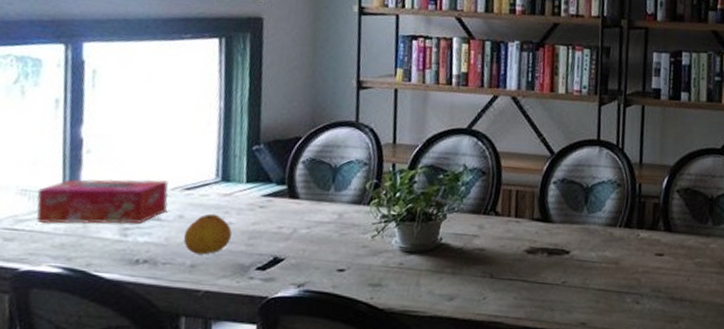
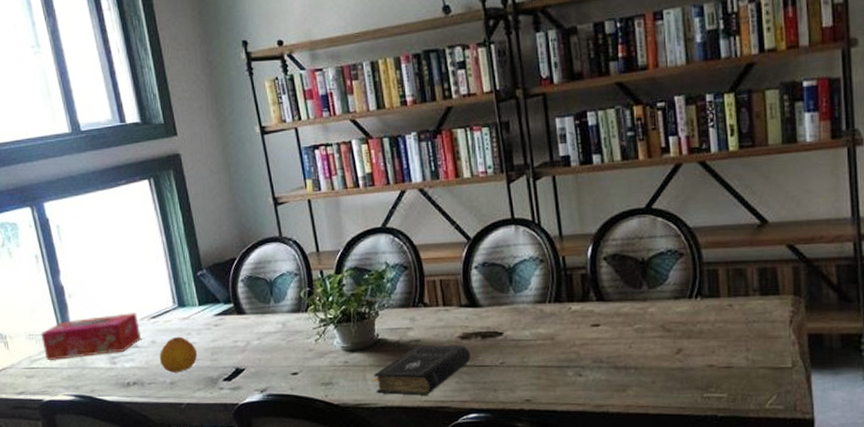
book: none [424,254,534,308] -> present [371,345,471,396]

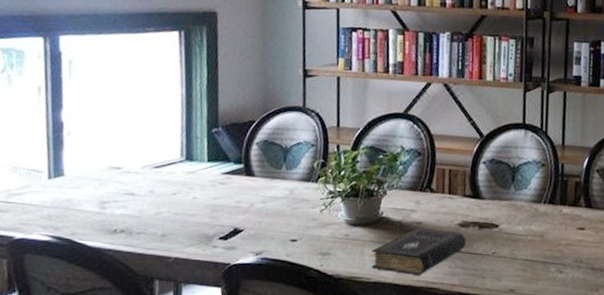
tissue box: present [41,313,141,361] -> none [26,157,140,199]
fruit: present [160,336,197,373] -> none [155,189,196,226]

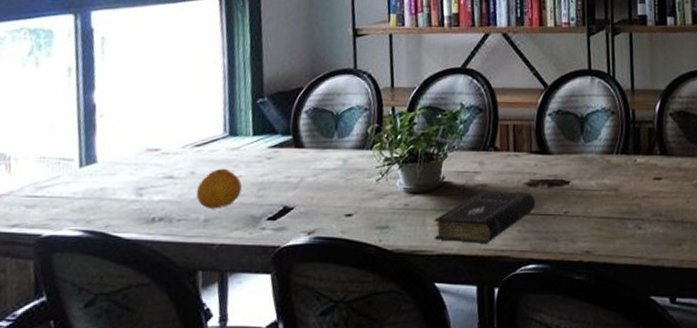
fruit: none [155,189,196,226] -> present [196,168,242,209]

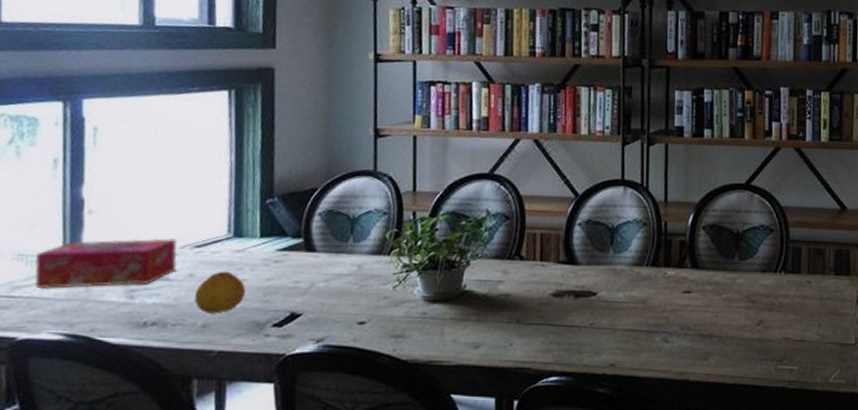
tissue box: none [55,139,180,189] -> present [35,238,178,290]
book: present [431,190,536,243] -> none [449,300,561,355]

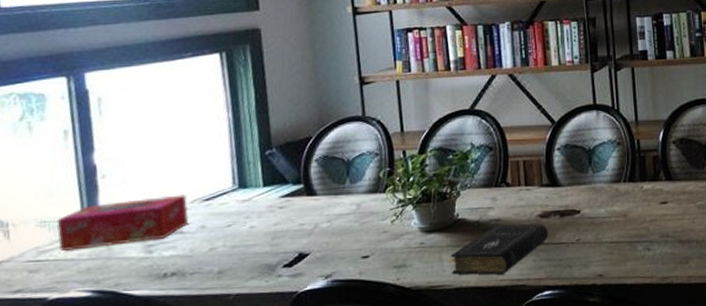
fruit: present [194,271,246,314] -> none [209,220,255,261]
book: none [449,300,561,355] -> present [447,224,549,275]

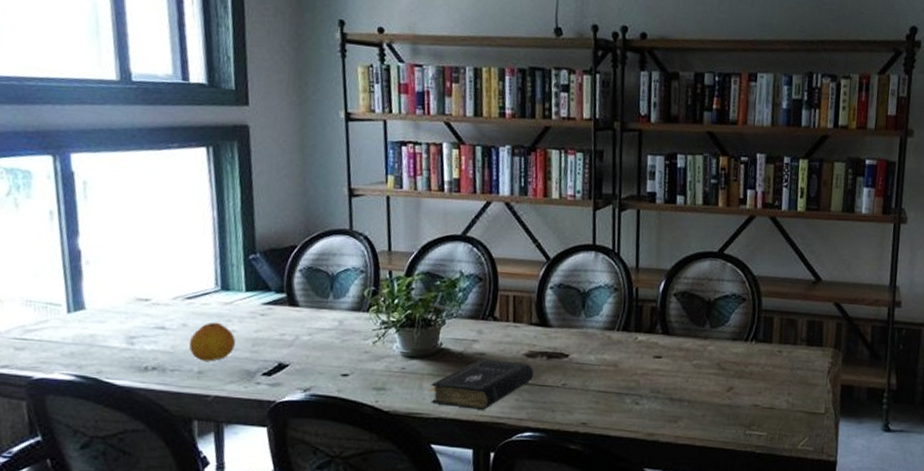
tissue box: present [57,195,189,252] -> none [42,289,171,334]
fruit: none [209,220,255,261] -> present [189,322,235,361]

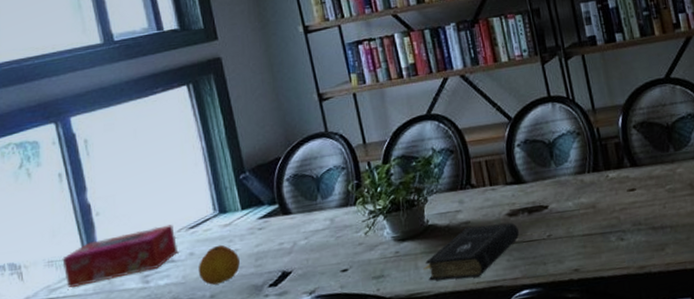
tissue box: none [42,289,171,334] -> present [62,224,177,289]

